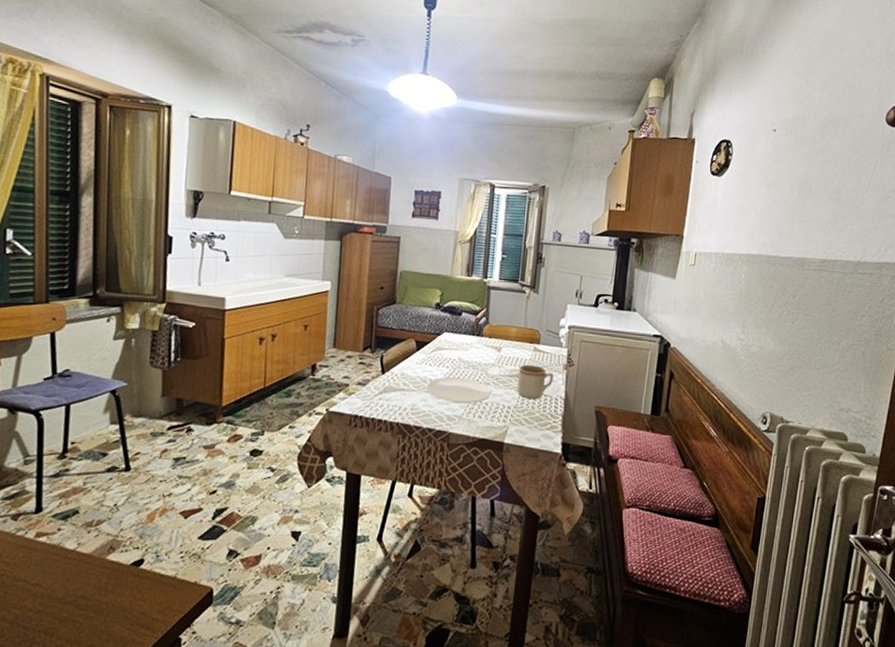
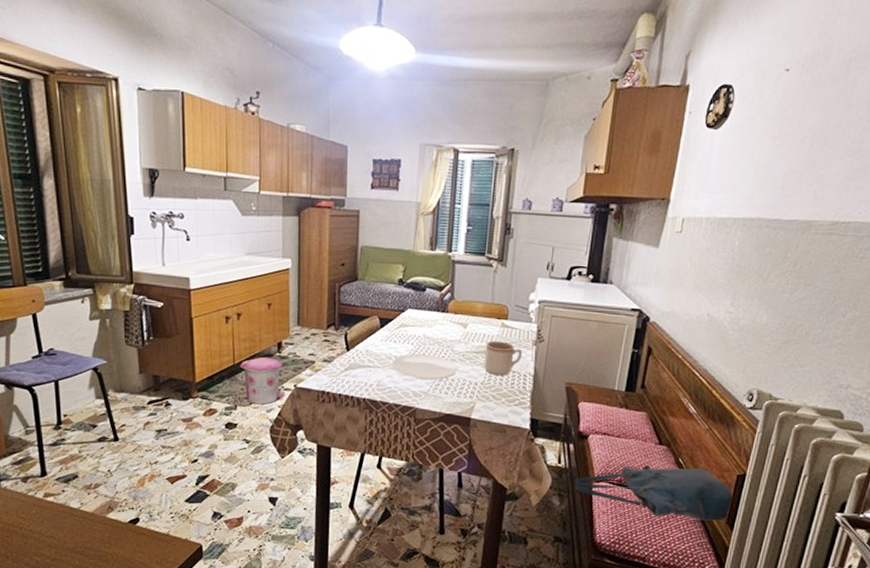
trash can: none [271,379,316,430] -> present [240,356,285,405]
tote bag: none [606,489,756,547] -> present [575,465,734,522]

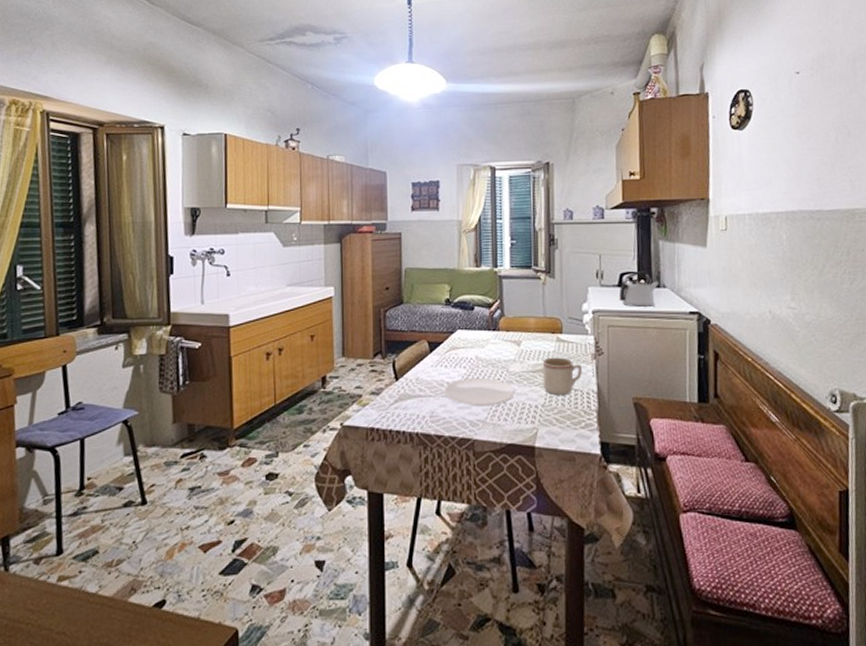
trash can: present [240,356,285,405] -> none [282,393,330,449]
kettle: none [566,265,607,301] -> present [619,270,659,307]
tote bag: present [575,465,734,522] -> none [659,487,840,551]

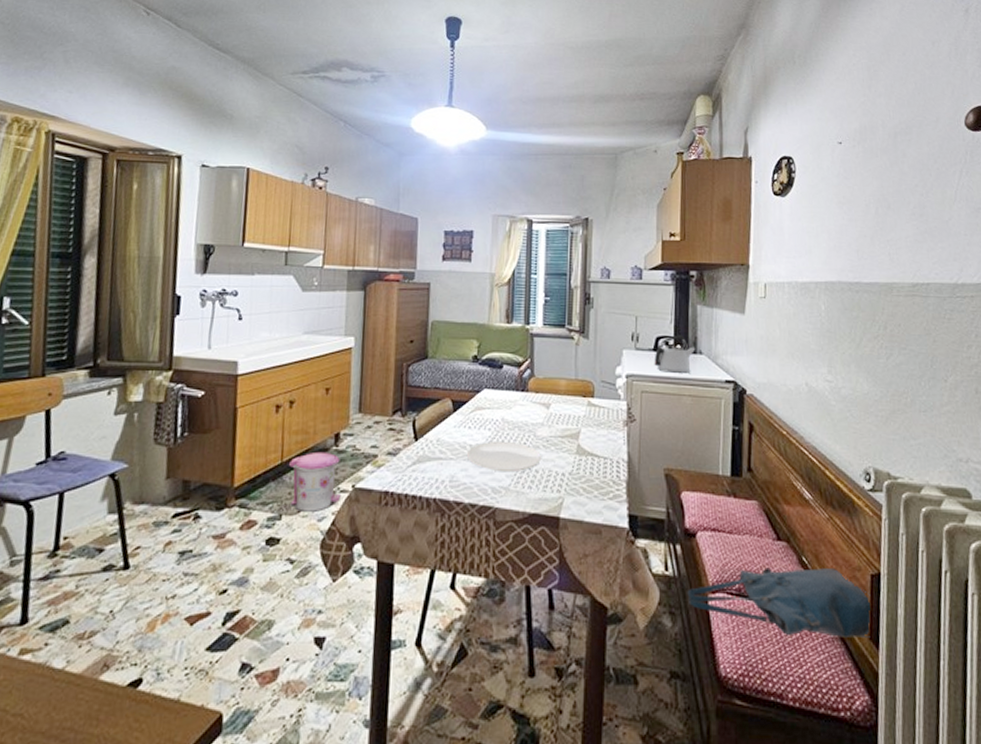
trash can: none [282,393,330,449] -> present [289,451,340,512]
mug: present [542,357,582,396] -> none [571,422,612,464]
tote bag: none [659,487,840,551] -> present [687,567,872,638]

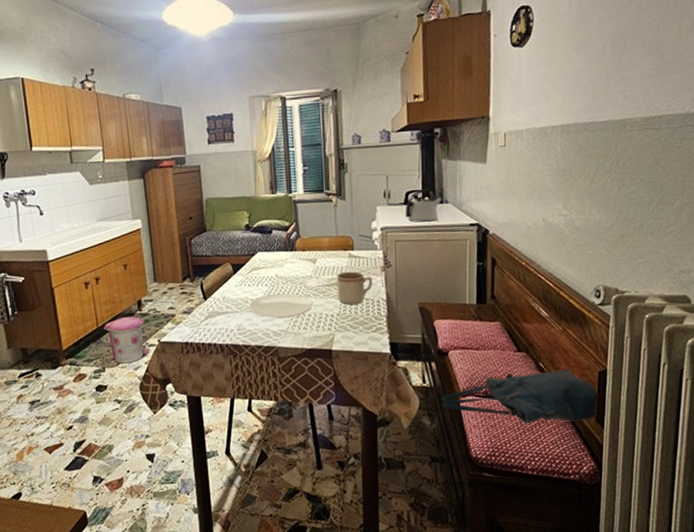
mug: none [571,422,612,464] -> present [336,271,372,305]

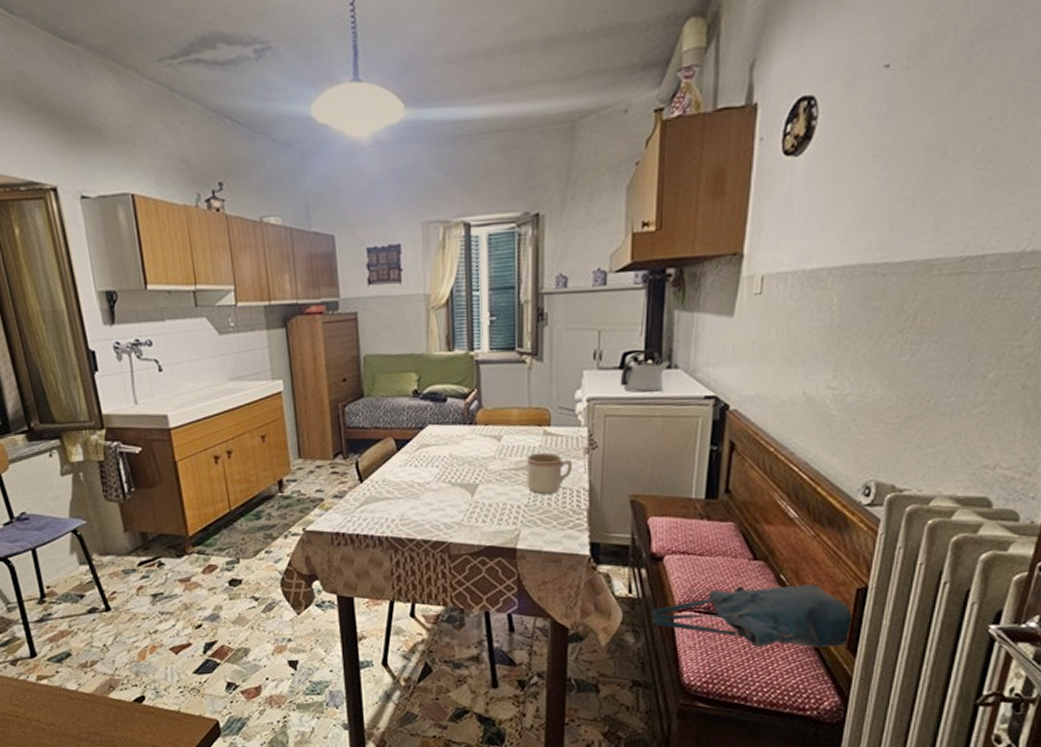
trash can: present [104,316,150,364] -> none [238,498,293,555]
plate: present [249,293,313,319] -> none [415,477,496,508]

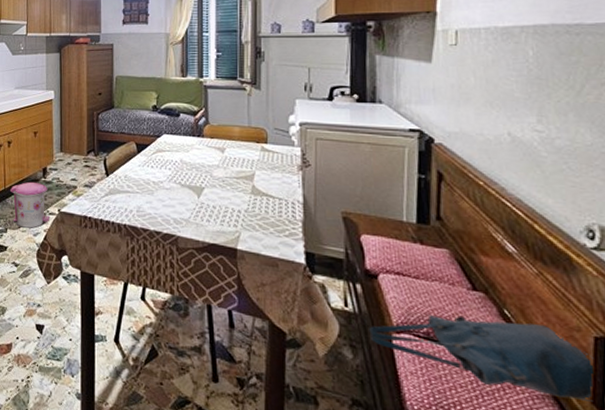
trash can: none [238,498,293,555] -> present [10,181,50,228]
mug: present [526,452,572,495] -> none [246,165,287,203]
kettle: present [620,348,671,393] -> none [328,85,375,122]

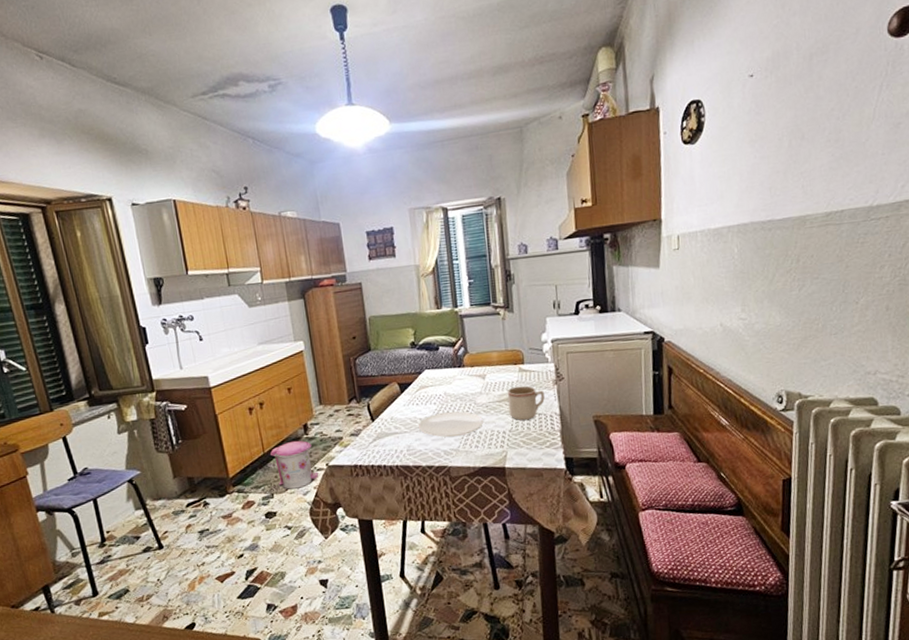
plate: none [150,179,219,207] -> present [418,411,484,438]
mug: none [246,165,287,203] -> present [507,385,545,421]
tote bag: present [369,315,595,402] -> none [621,479,783,535]

